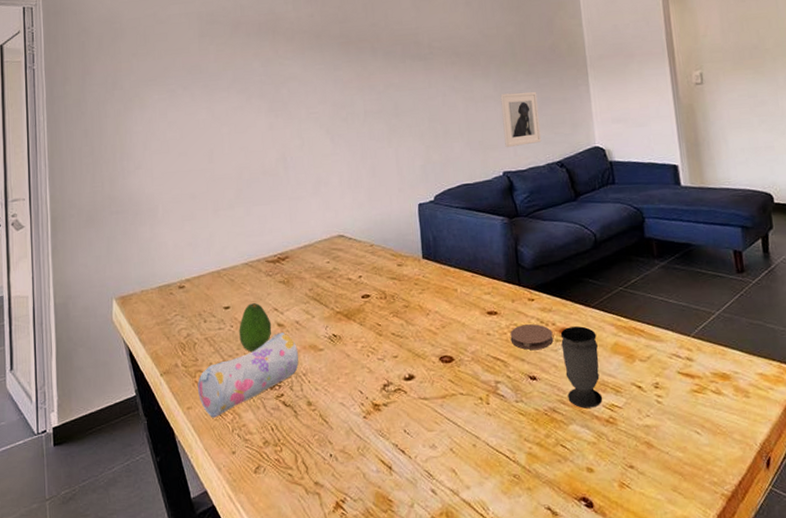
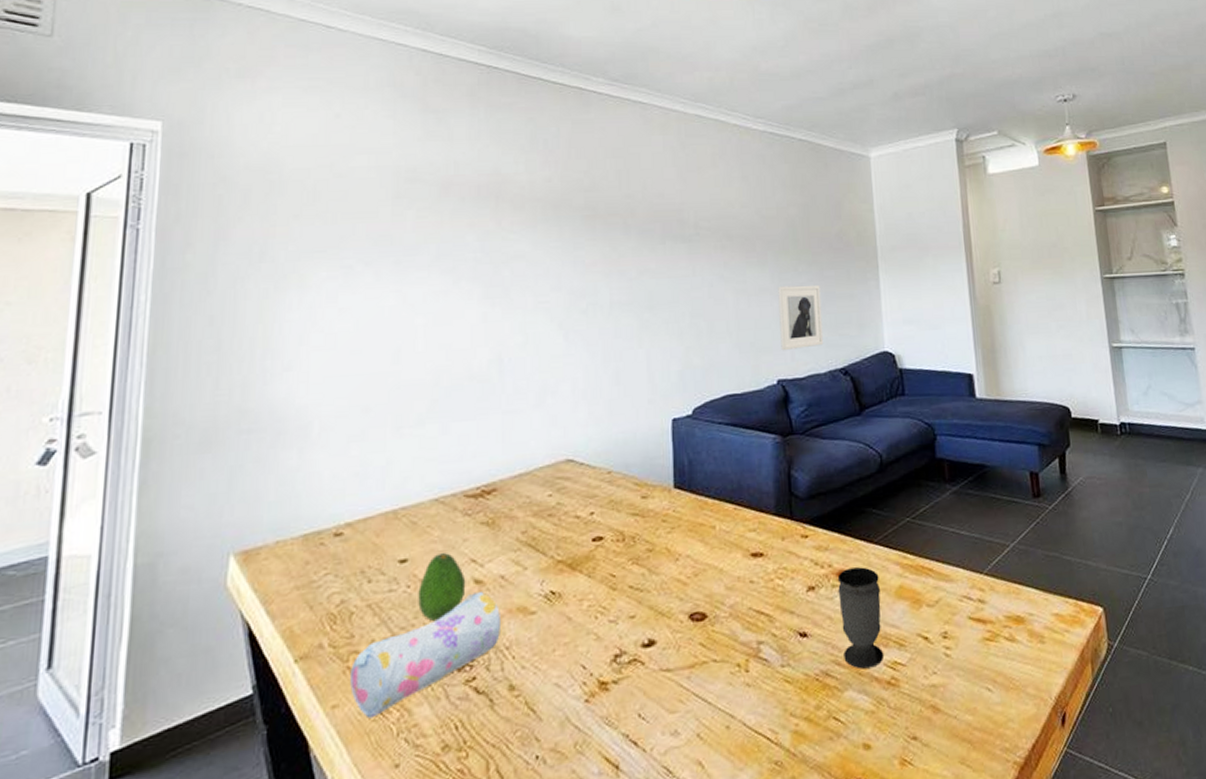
coaster: present [510,324,554,350] -> none [778,566,829,600]

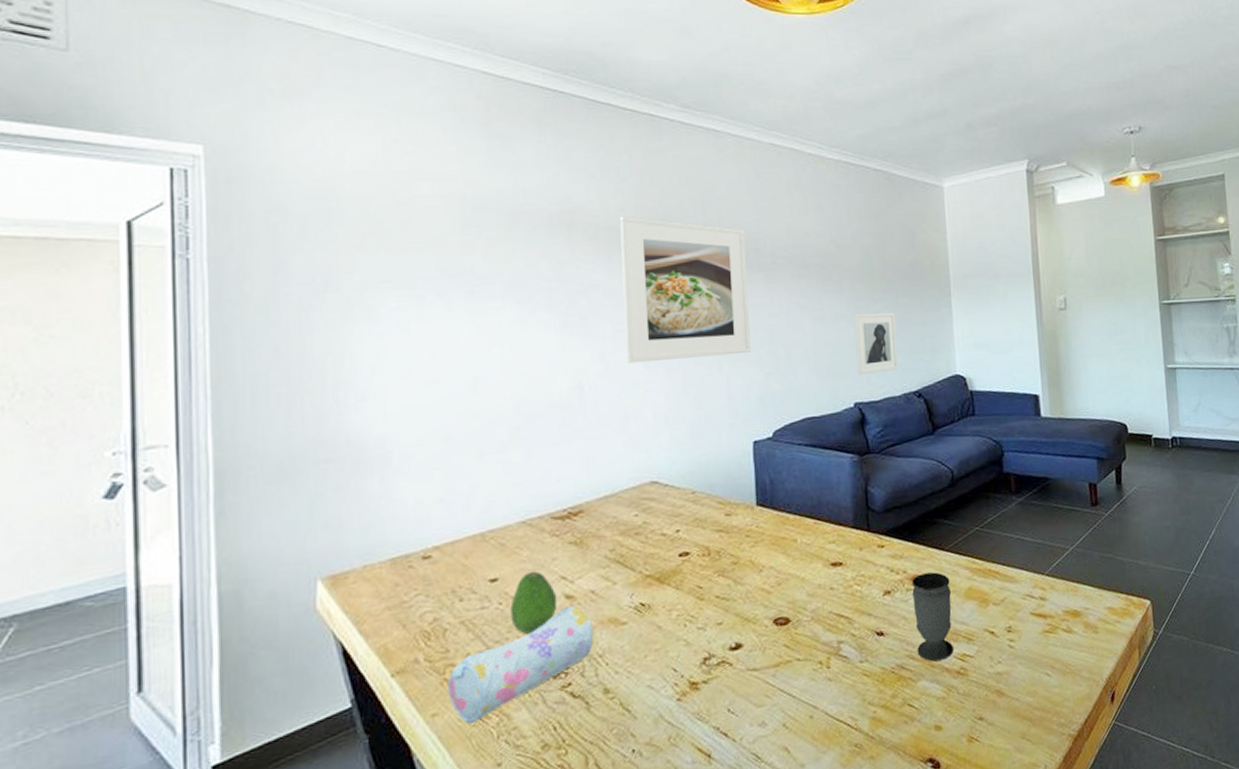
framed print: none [546,187,673,336] -> present [620,216,752,364]

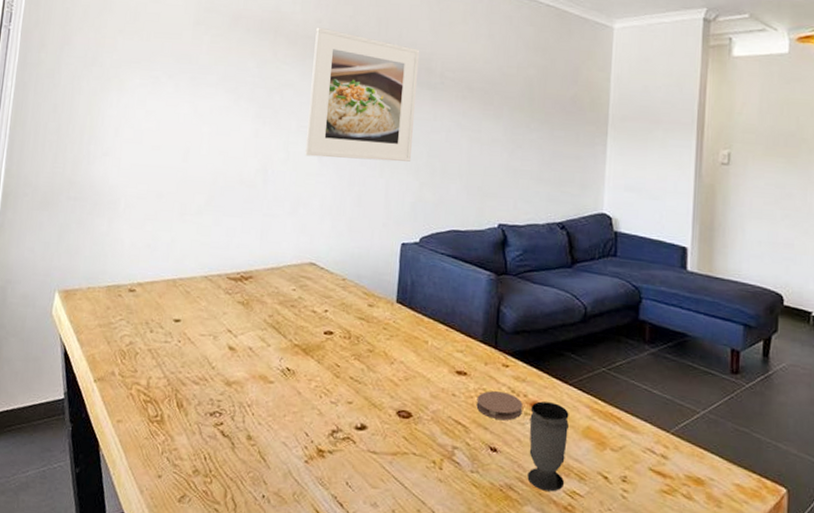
pencil case: present [448,606,593,724] -> none [131,356,246,436]
fruit: present [510,571,557,635] -> none [185,320,223,373]
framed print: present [854,312,899,376] -> none [505,140,549,199]
coaster: none [856,573,904,603] -> present [476,391,523,420]

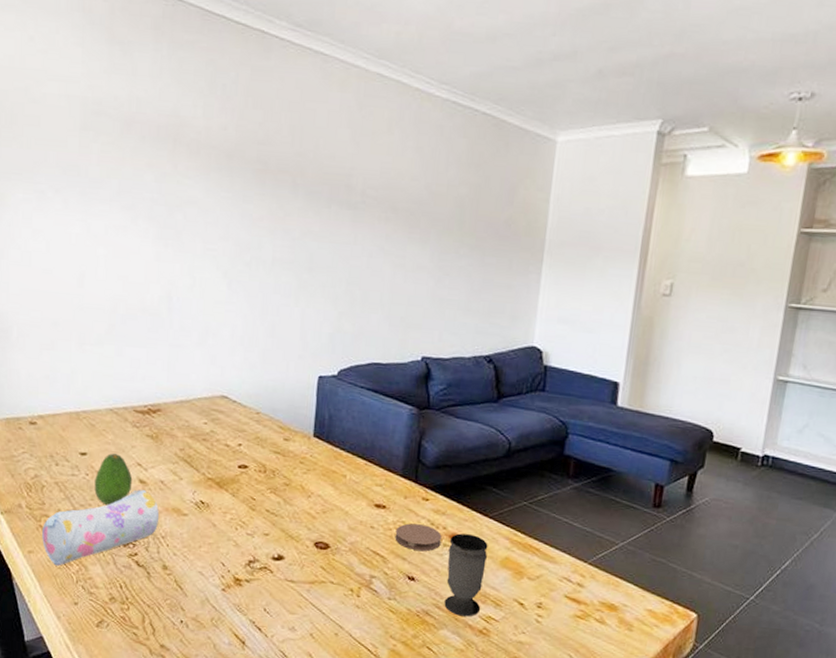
pencil case: none [131,356,246,436] -> present [42,489,159,566]
fruit: none [185,320,223,373] -> present [94,453,133,506]
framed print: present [305,27,420,162] -> none [213,135,339,289]

